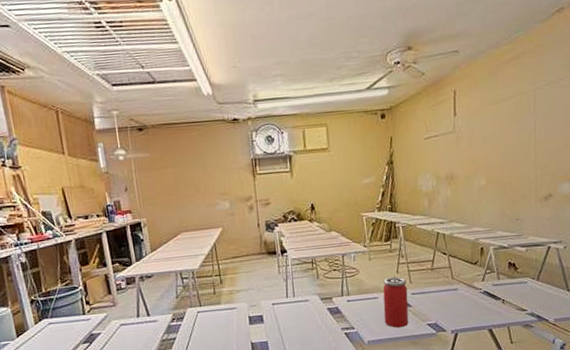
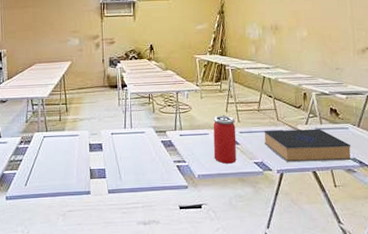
book: none [438,284,530,323] -> present [264,128,351,163]

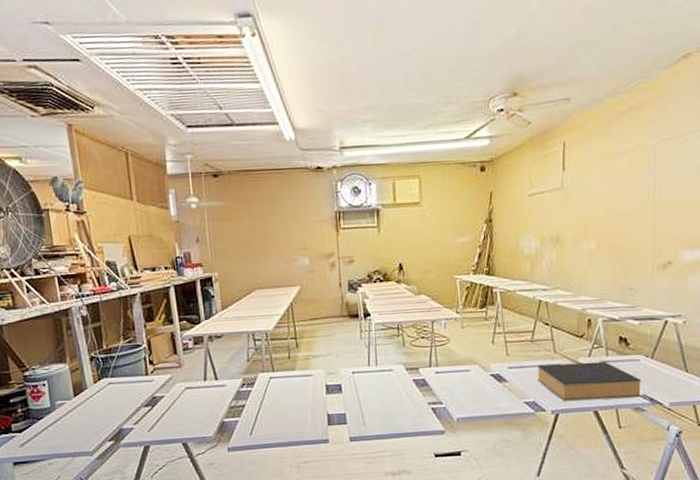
spray can: present [213,114,237,164] -> none [476,347,504,405]

